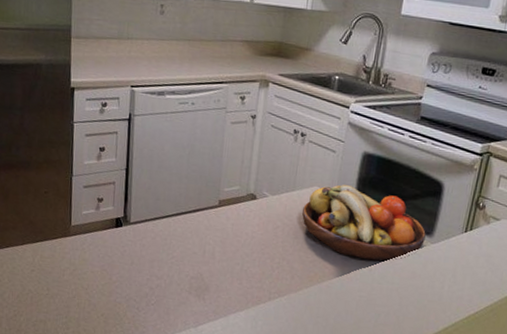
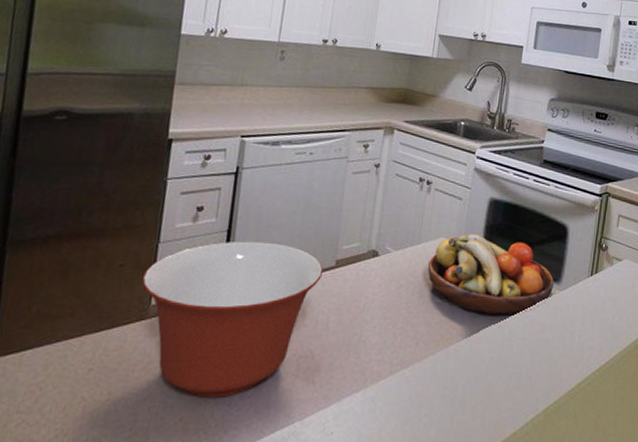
mixing bowl: none [62,178,208,303] -> present [141,241,323,398]

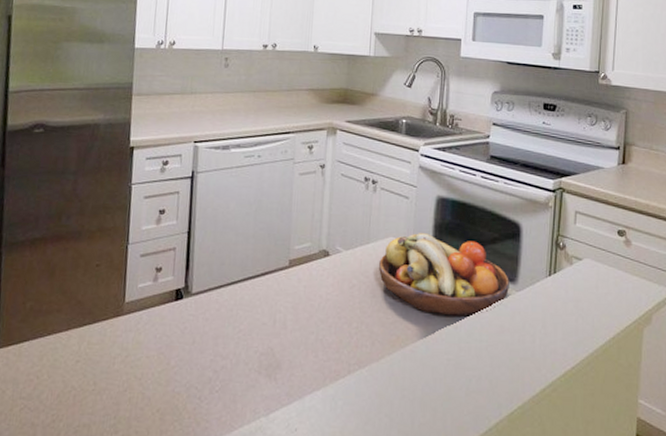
mixing bowl: present [141,241,323,398] -> none [116,242,277,391]

